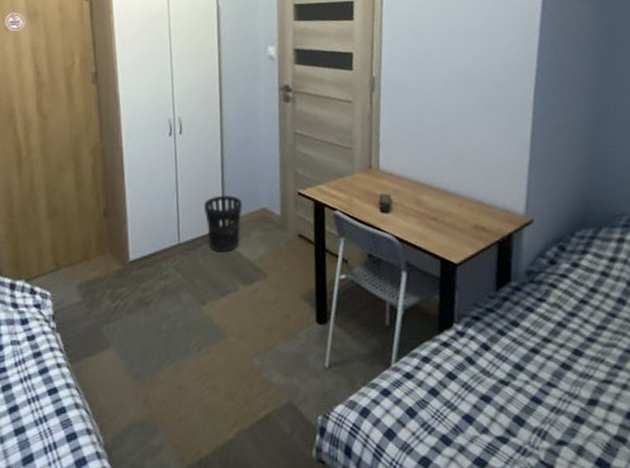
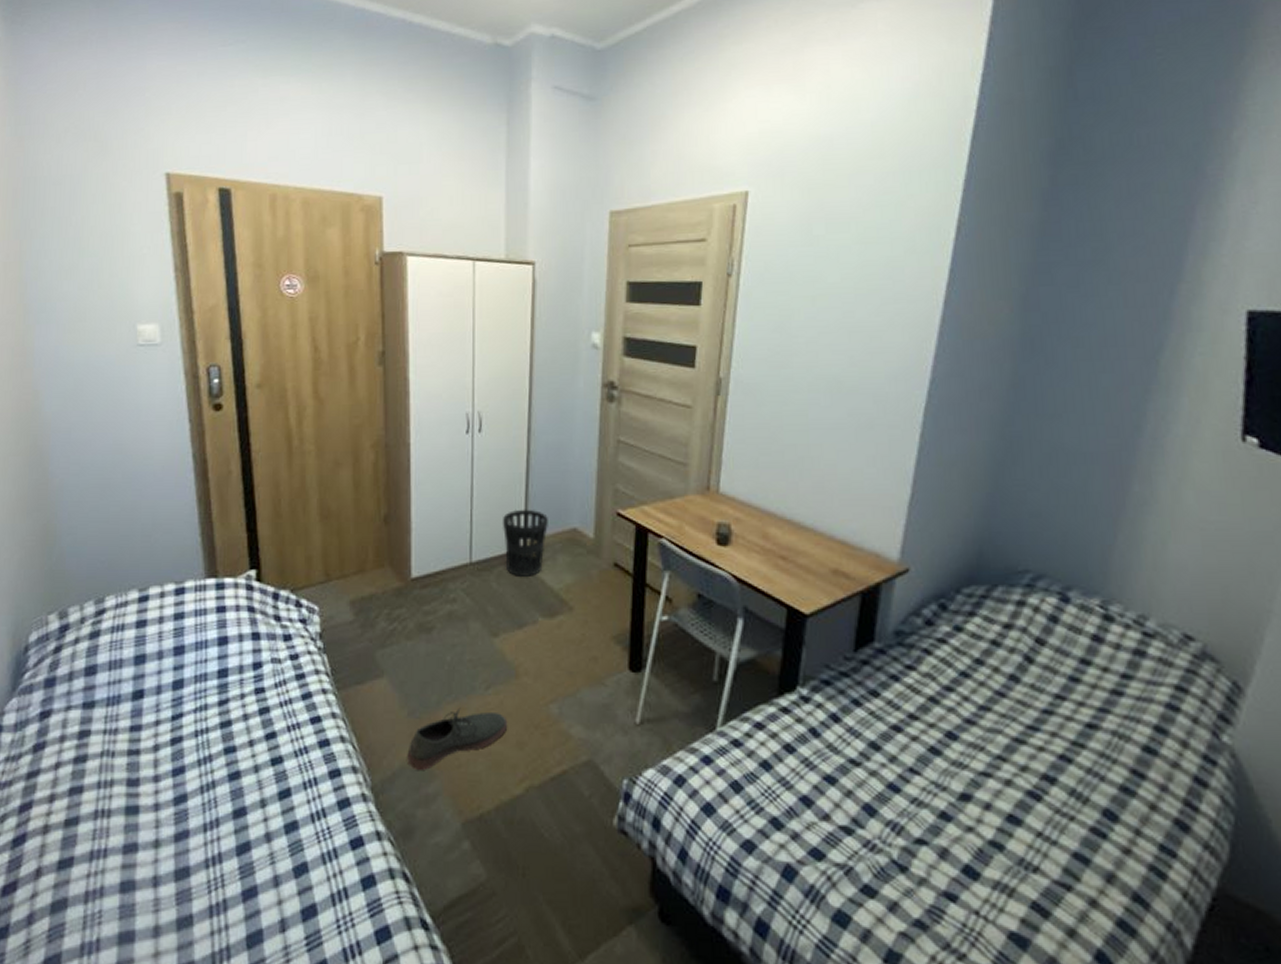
shoe: none [134,368,219,426] -> present [407,707,508,770]

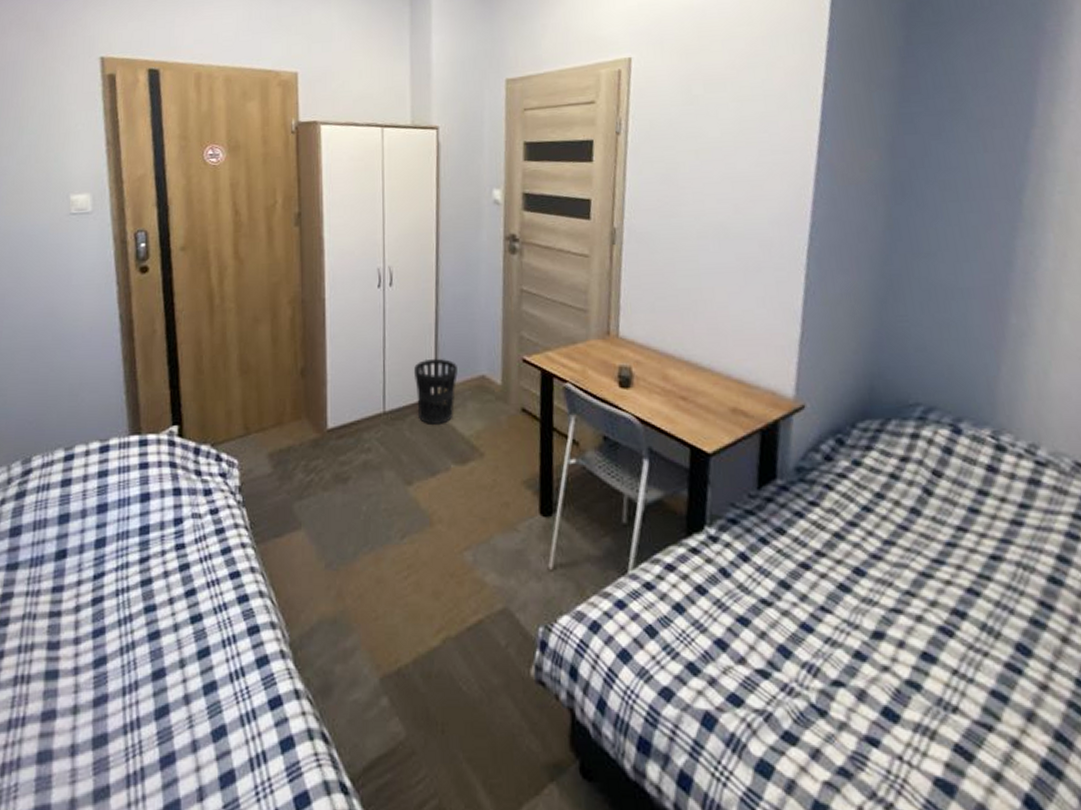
shoe: present [407,707,508,770] -> none [325,558,424,623]

